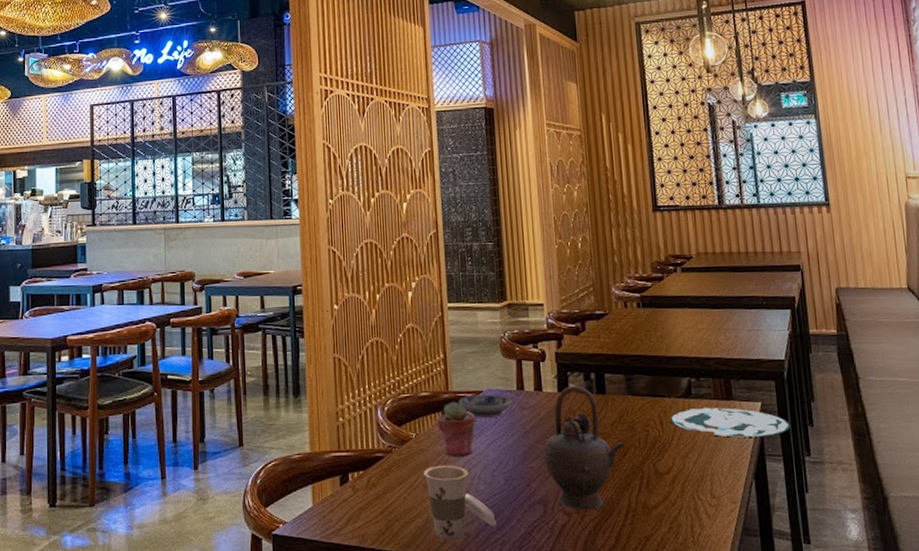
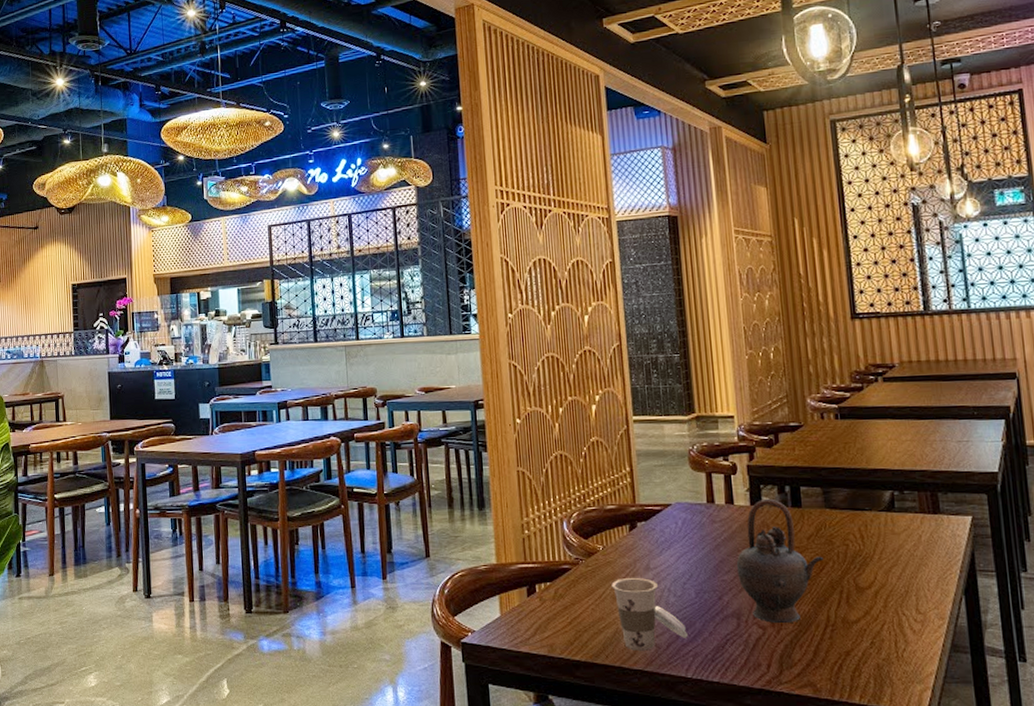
potted succulent: present [436,401,476,456] -> none [623,514,665,569]
bowl: present [458,394,512,418] -> none [646,508,702,531]
plate: present [670,407,790,437] -> none [871,521,1004,552]

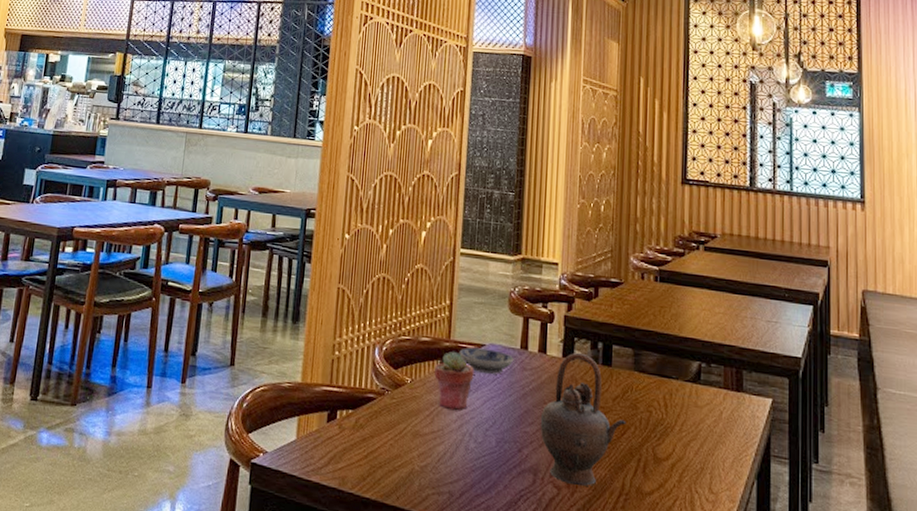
cup: present [611,578,688,651] -> none [413,416,482,497]
potted succulent: none [623,514,665,569] -> present [434,351,474,410]
bowl: none [646,508,702,531] -> present [459,347,514,374]

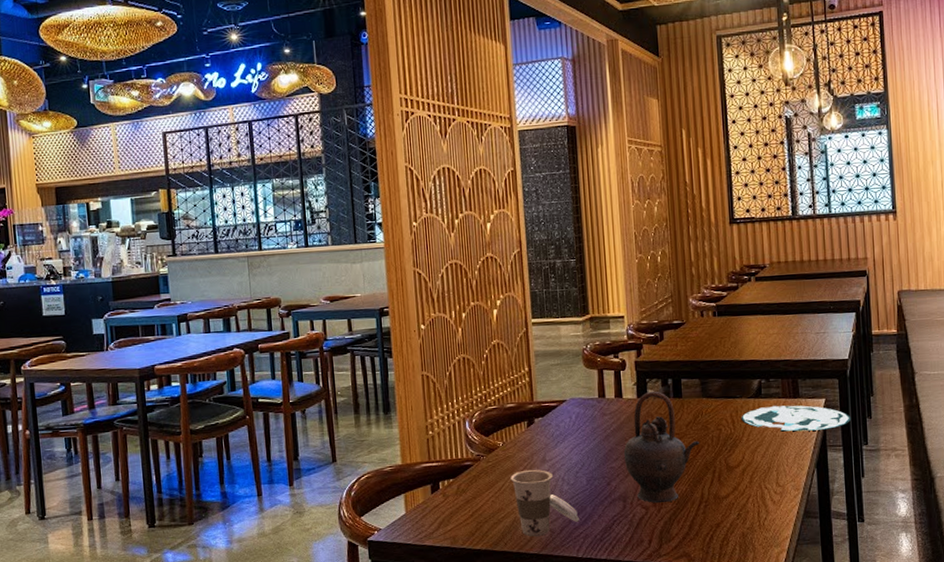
cup: none [413,416,482,497] -> present [510,470,579,537]
potted succulent: present [434,351,474,410] -> none [522,411,560,462]
bowl: present [459,347,514,374] -> none [543,403,594,425]
plate: none [675,395,800,436] -> present [741,405,850,432]

